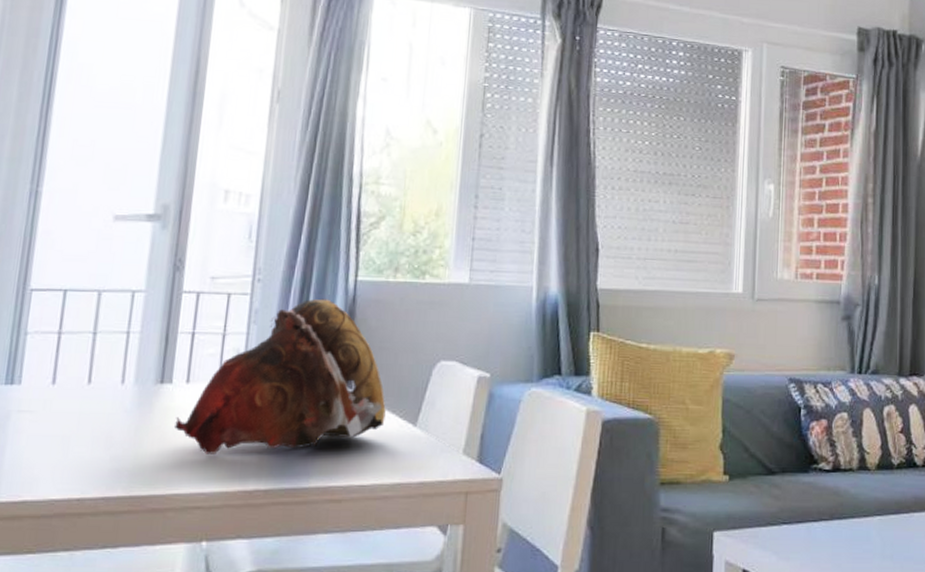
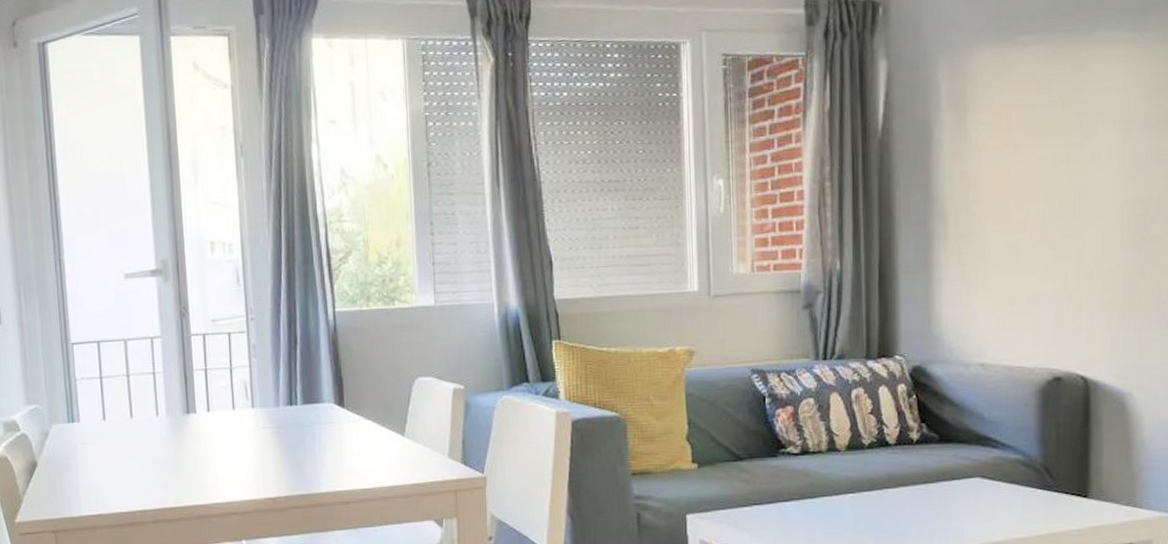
decorative bowl: present [175,298,386,455] -> none [204,330,377,470]

